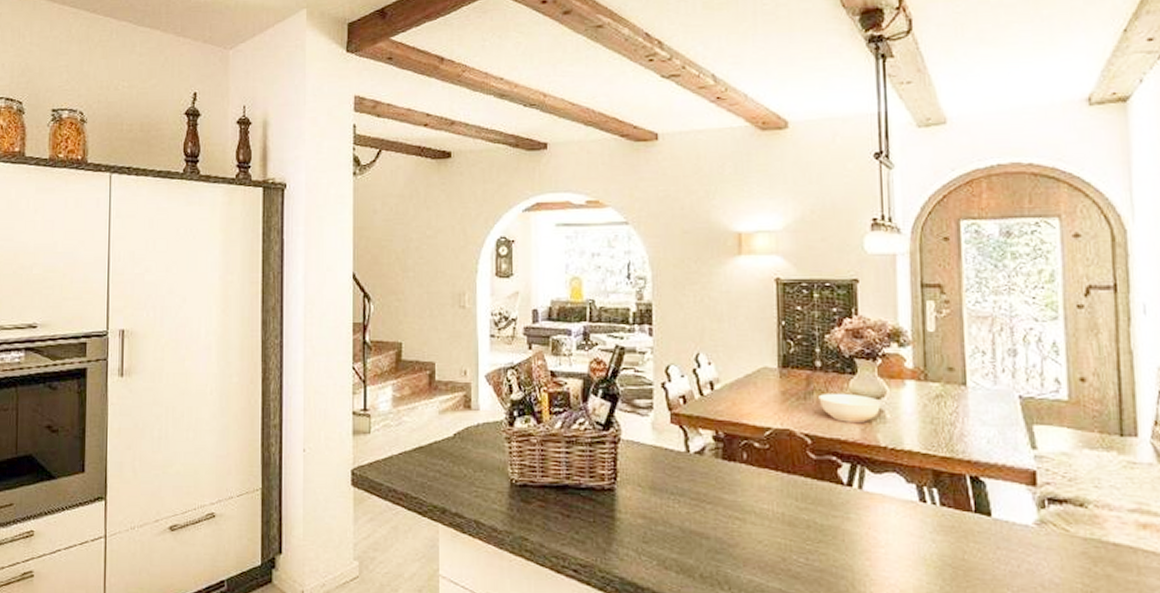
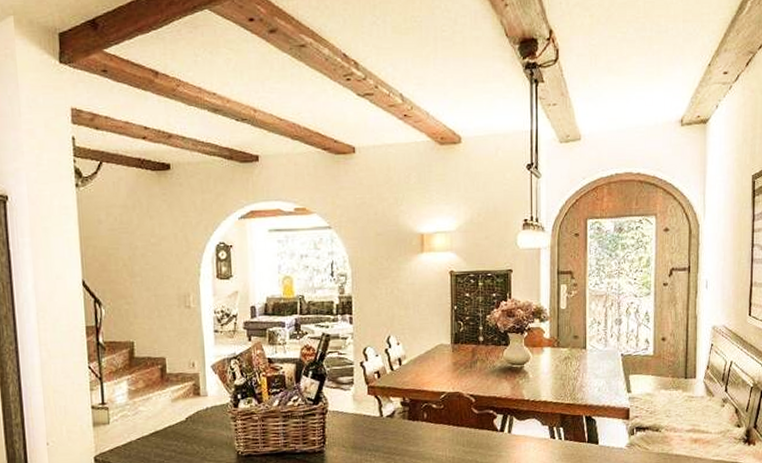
bowl: present [819,393,882,422] -> none [481,360,527,383]

